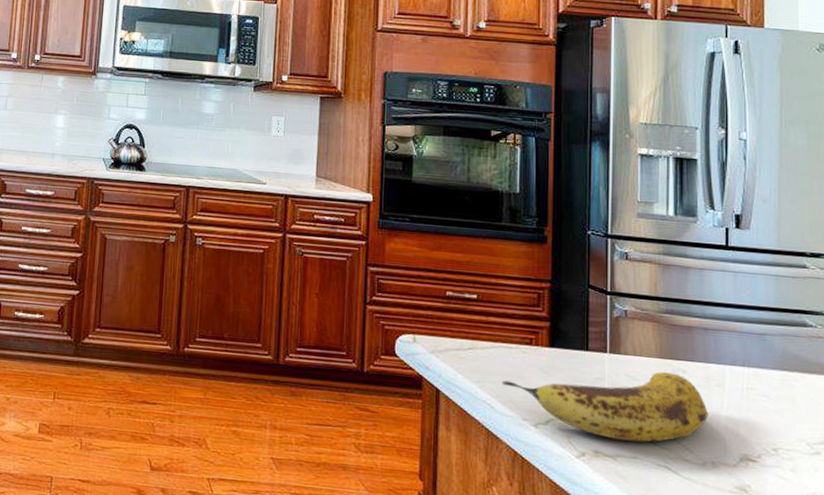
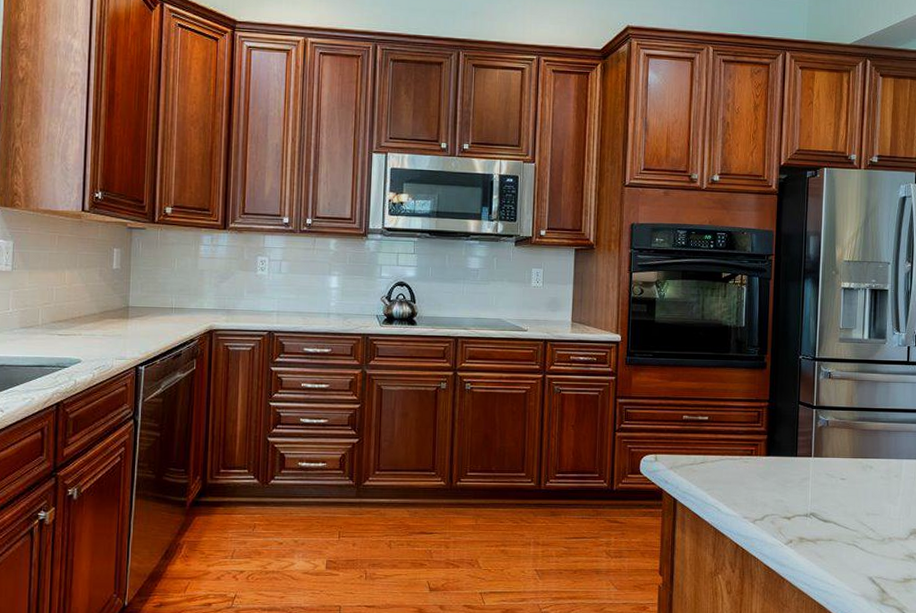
fruit: present [501,372,708,442] -> none [727,469,888,527]

